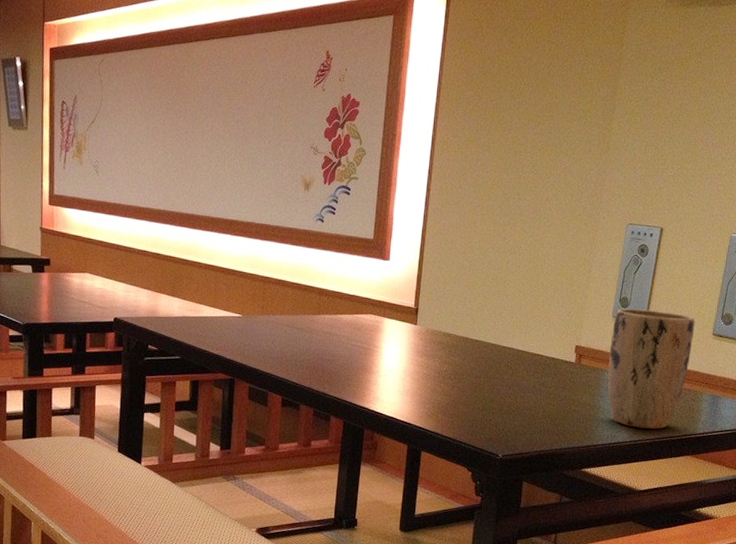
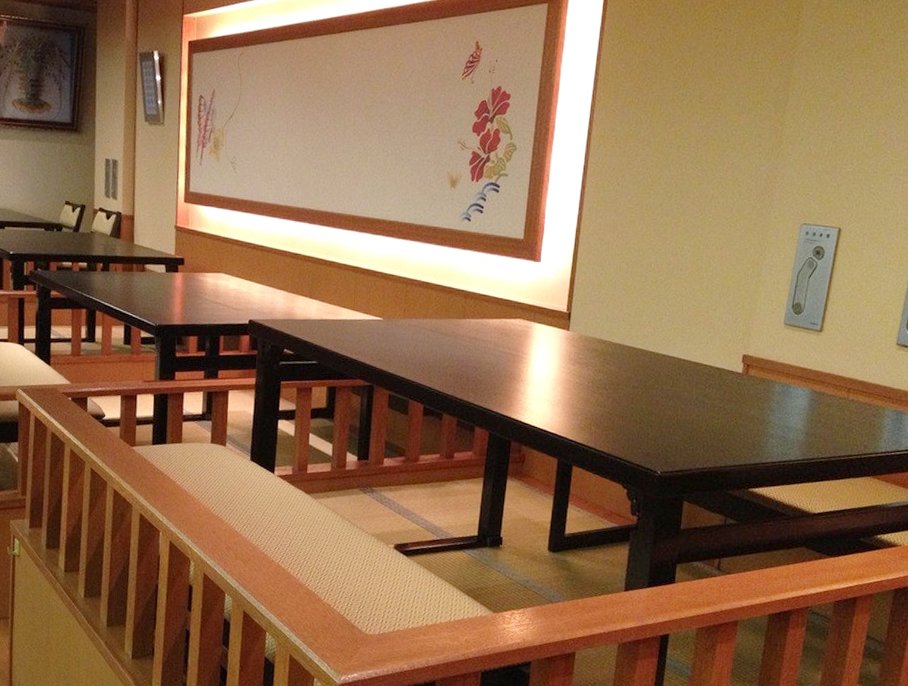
plant pot: present [607,308,695,429] -> none [778,315,877,447]

